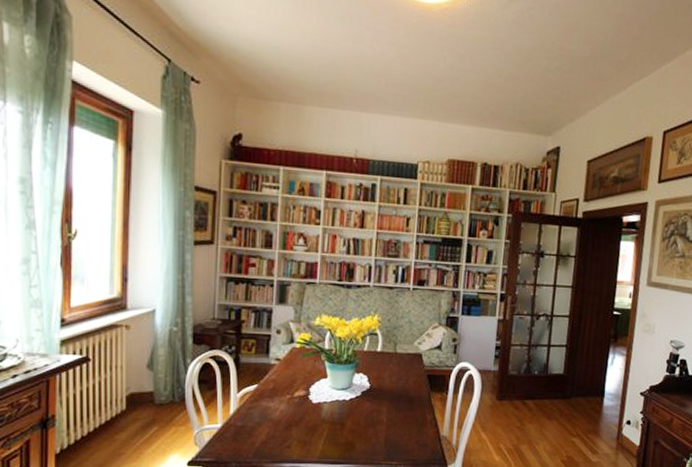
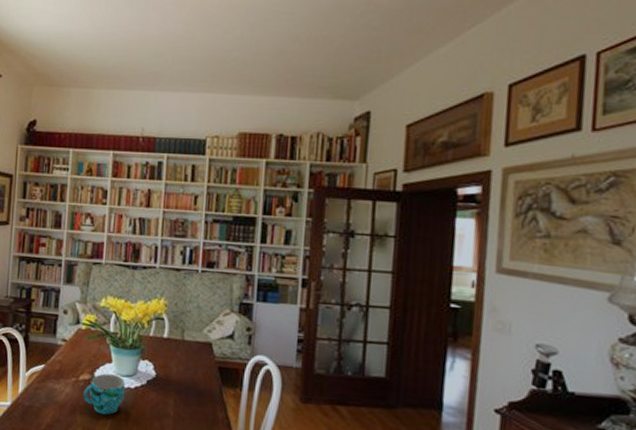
cup: none [299,388,341,427] -> present [83,373,126,415]

